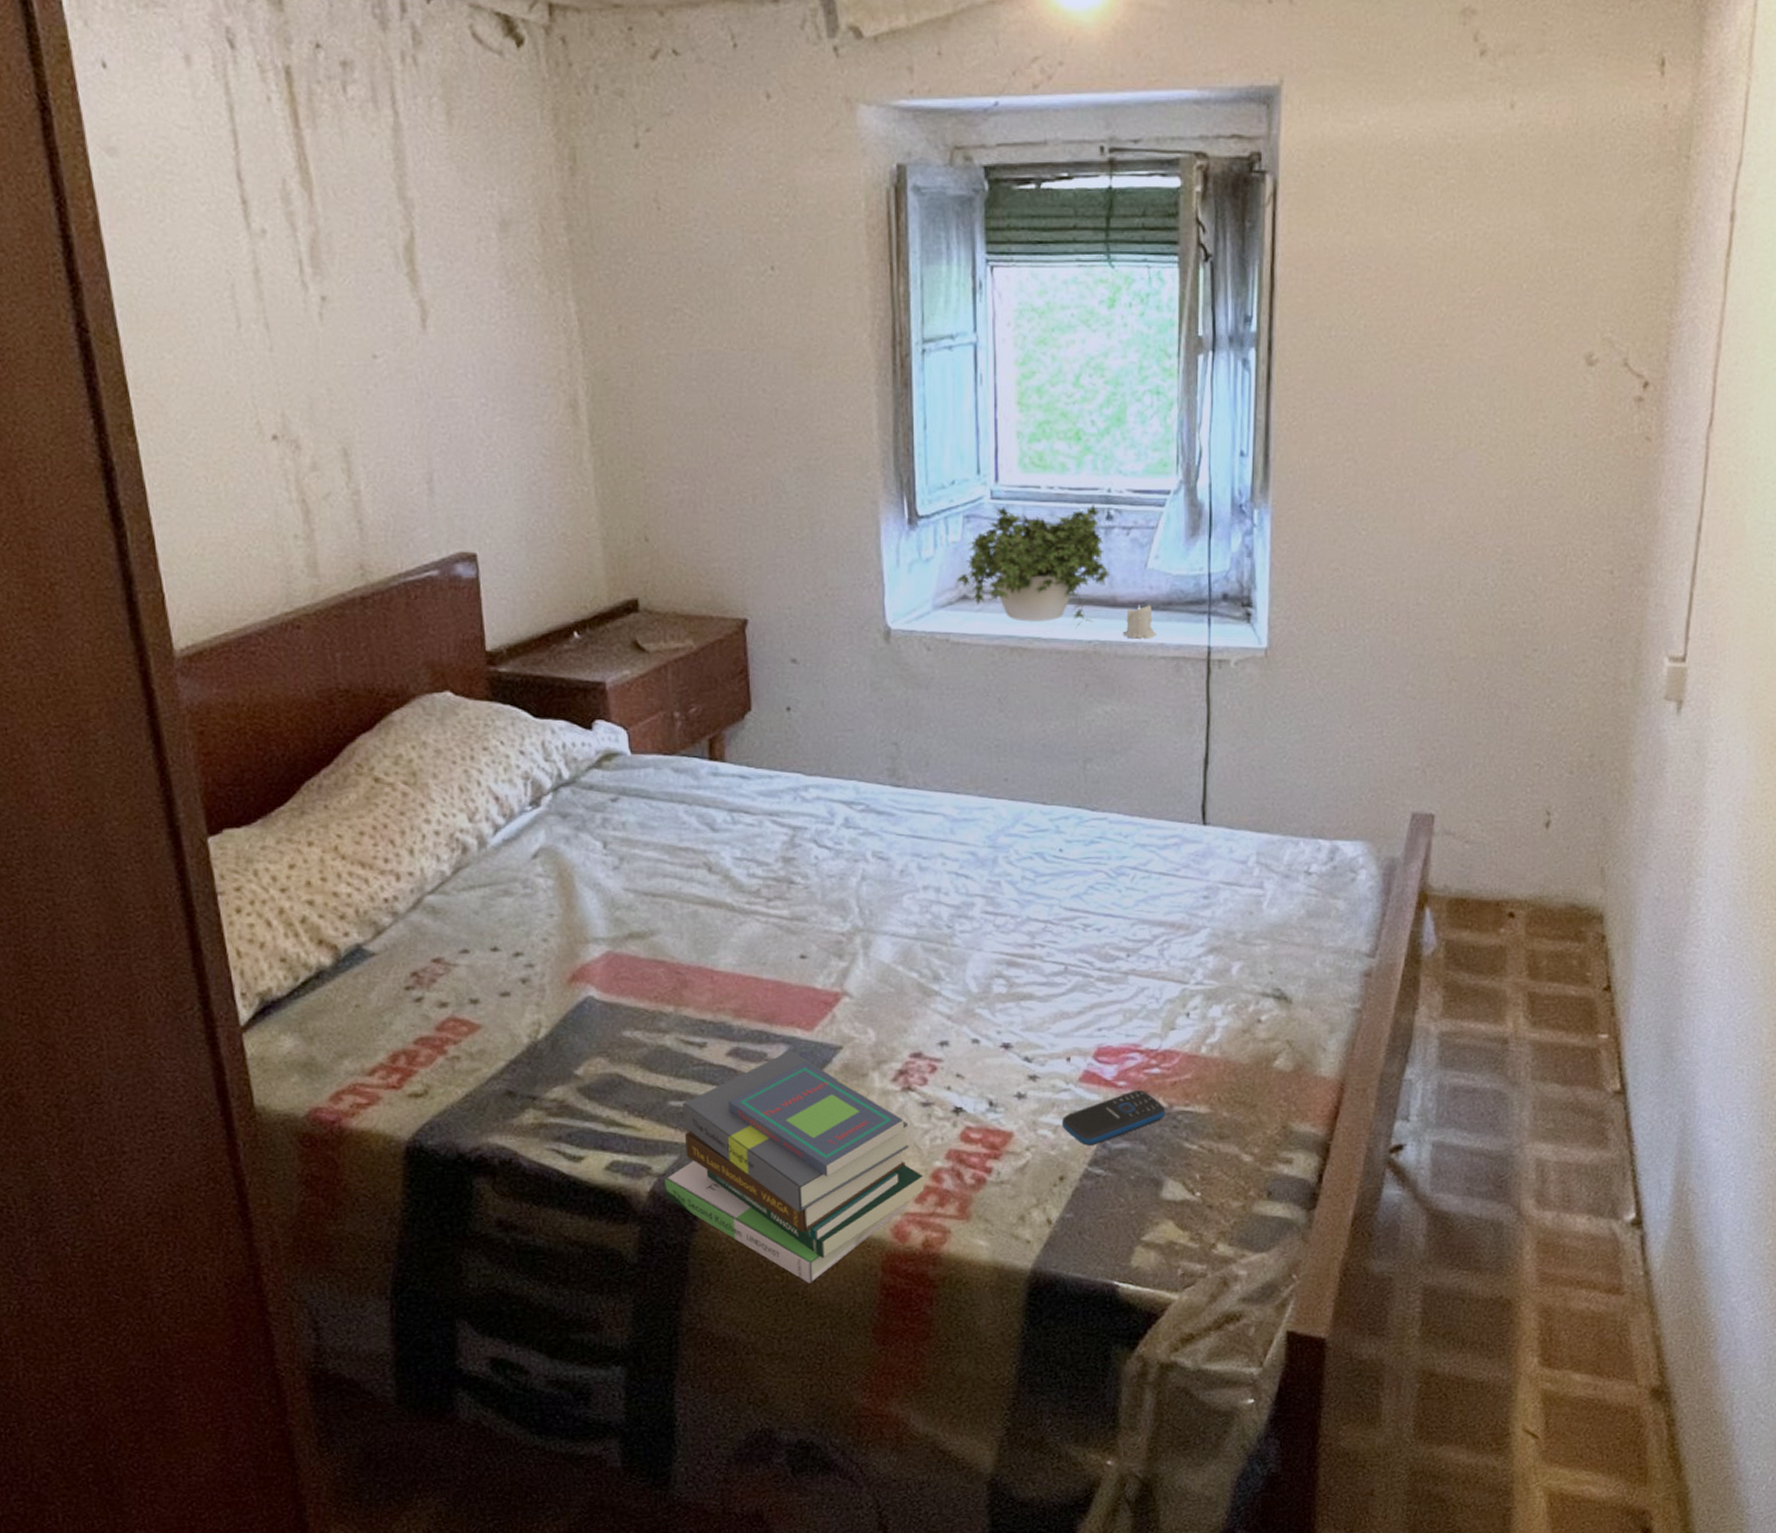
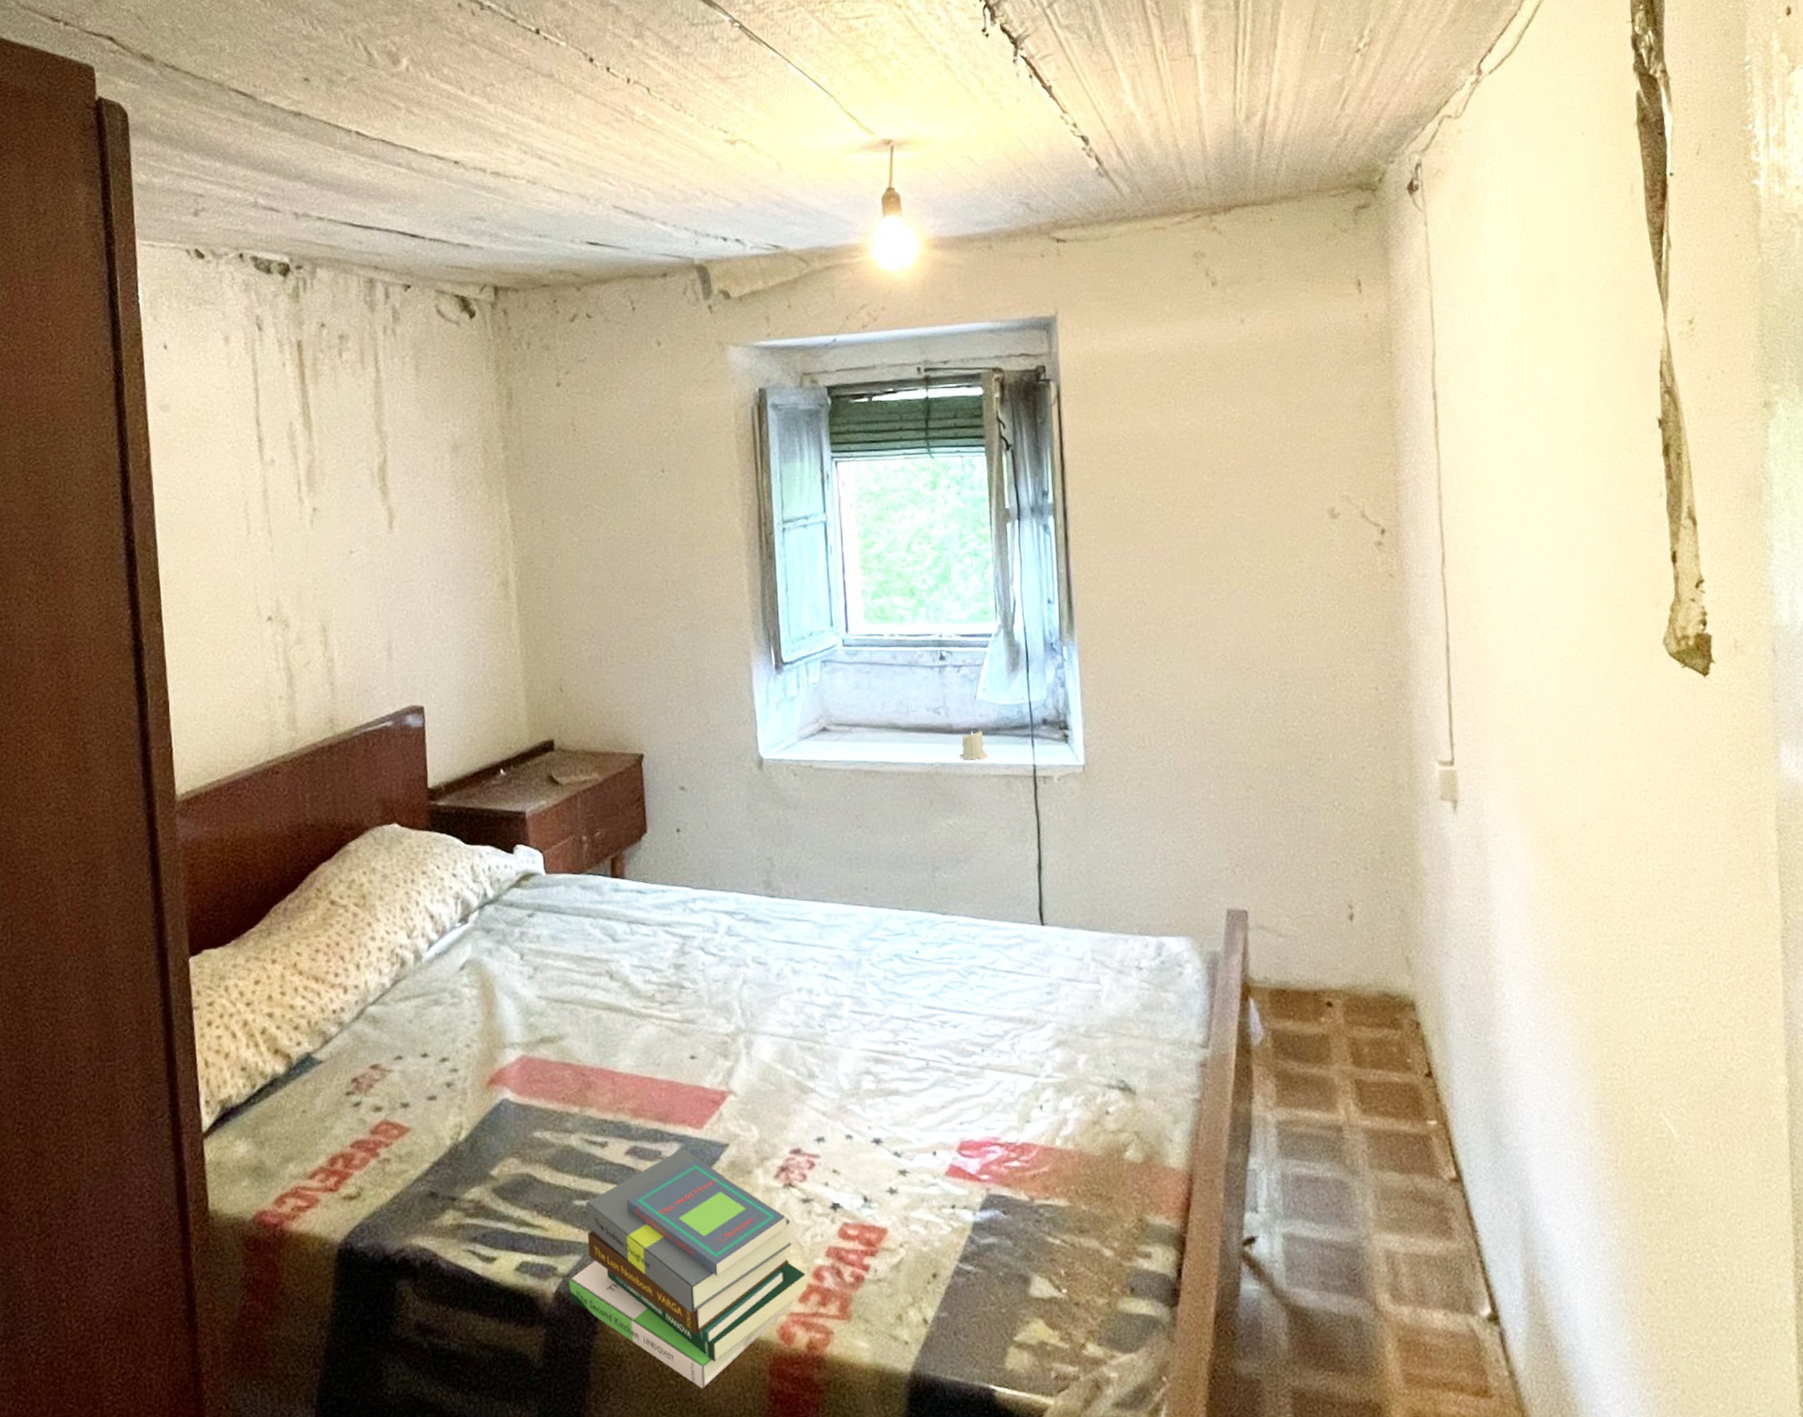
potted plant: present [956,505,1111,628] -> none [816,648,946,753]
mobile phone: present [1061,1089,1166,1146] -> none [931,1183,1028,1242]

